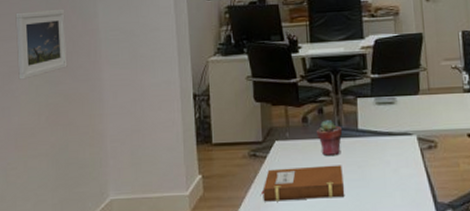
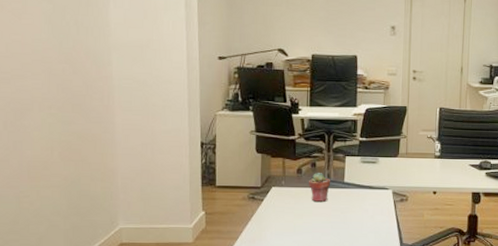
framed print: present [15,8,68,80] -> none [28,53,81,117]
notebook: present [260,165,345,202] -> none [256,209,328,237]

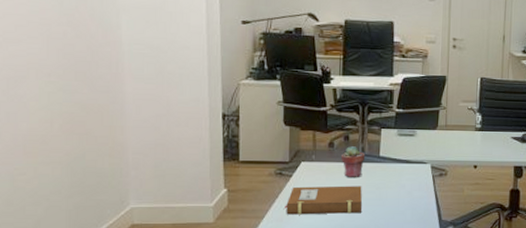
notebook: none [256,209,328,237] -> present [283,186,363,215]

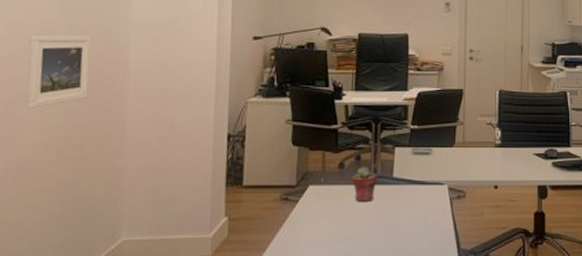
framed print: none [22,14,85,86] -> present [26,34,91,108]
notebook: present [283,186,363,215] -> none [288,211,374,246]

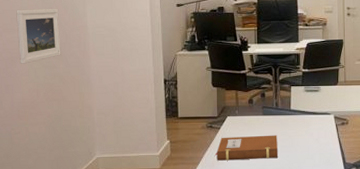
notebook: none [288,211,374,246] -> present [214,135,279,161]
potted succulent: present [352,167,378,201] -> none [259,102,279,128]

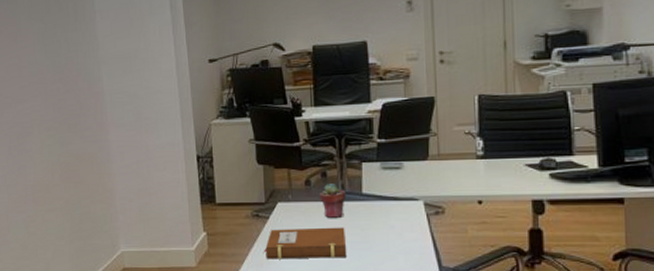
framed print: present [16,8,61,64] -> none [25,72,76,140]
potted succulent: none [259,102,279,128] -> present [320,184,347,218]

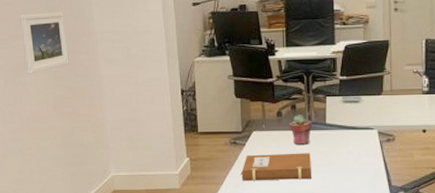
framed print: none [25,72,76,140] -> present [20,11,69,74]

